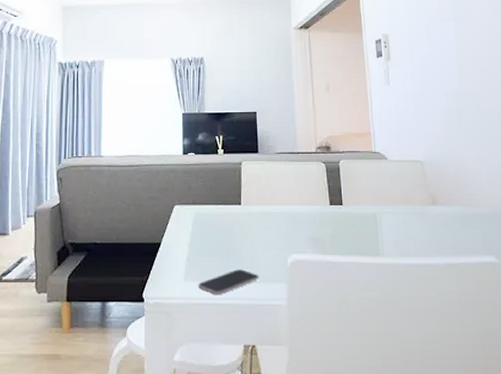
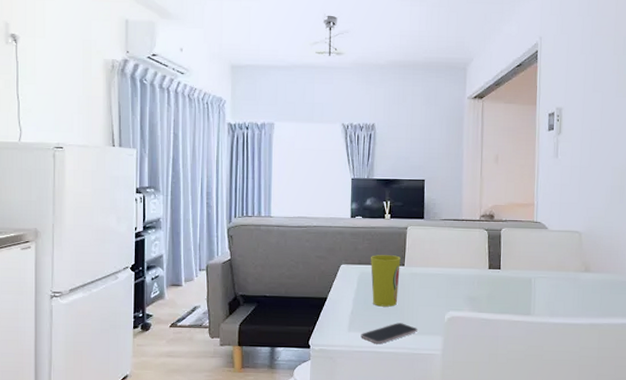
cup: none [205,193,237,251] -> present [371,255,401,307]

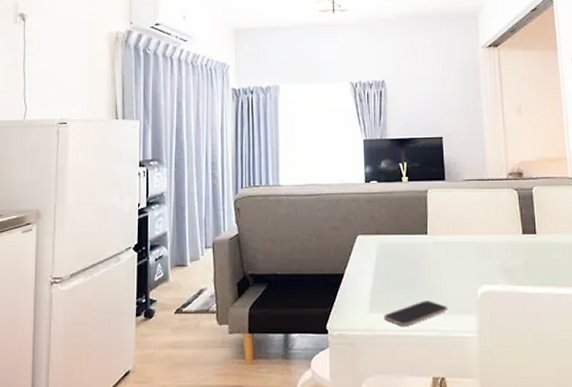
cup: present [371,255,401,307] -> none [390,223,423,282]

